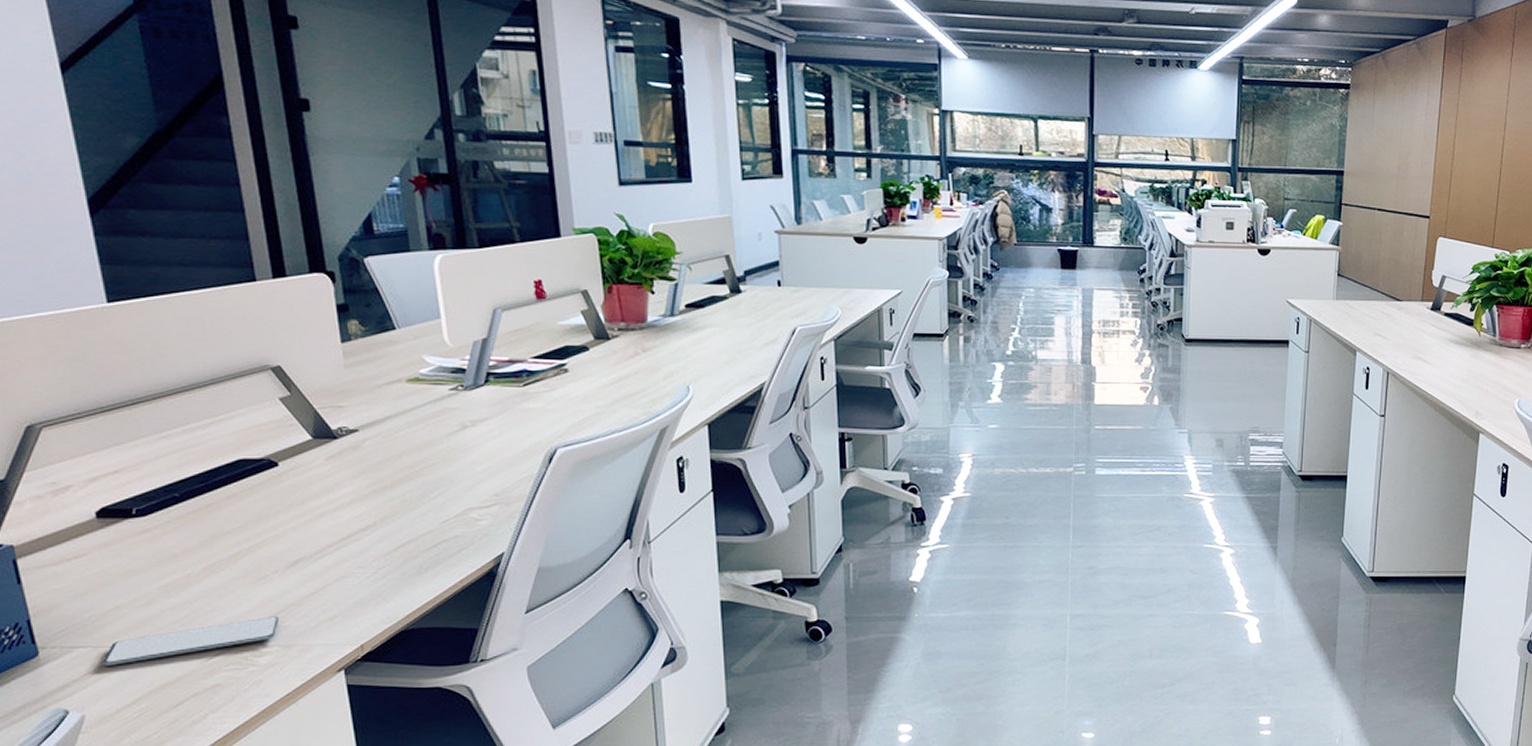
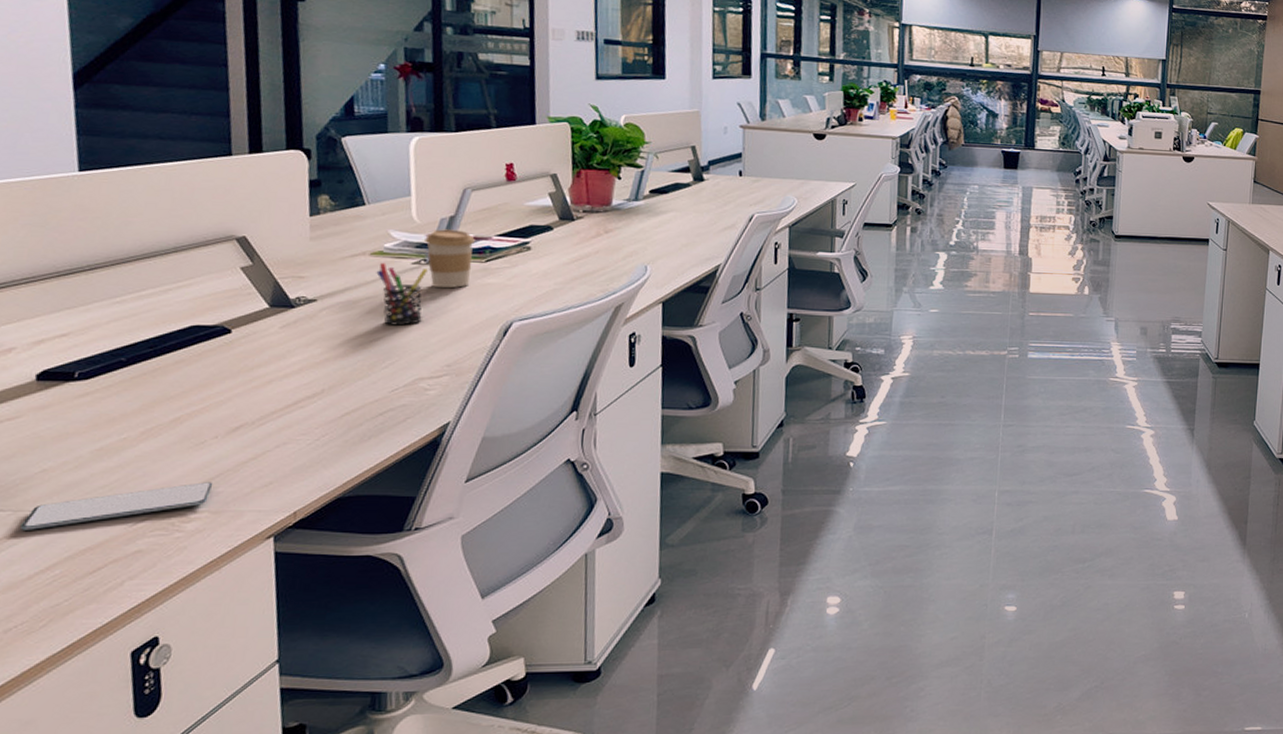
pen holder: none [414,389,466,455] -> present [376,262,428,326]
coffee cup: none [460,352,510,415] -> present [425,229,475,289]

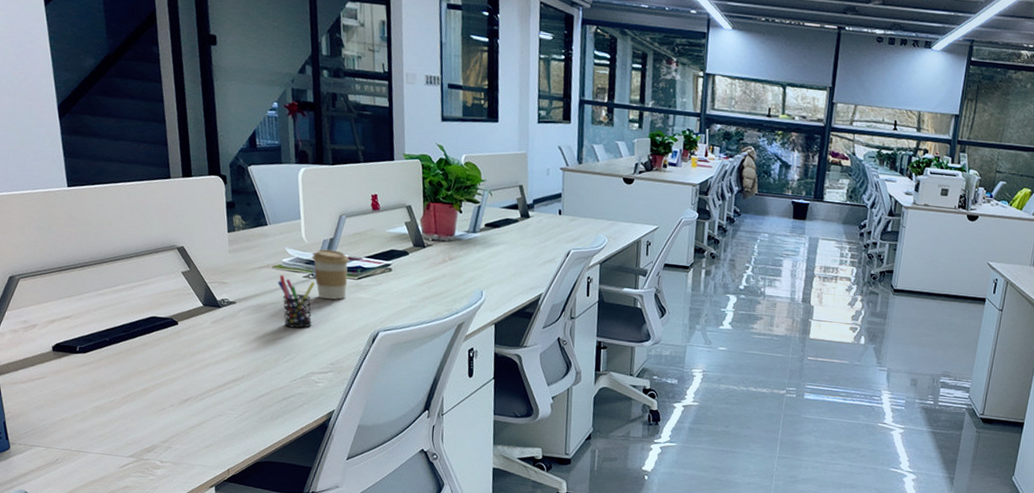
smartphone: present [20,482,213,530] -> none [51,439,173,463]

